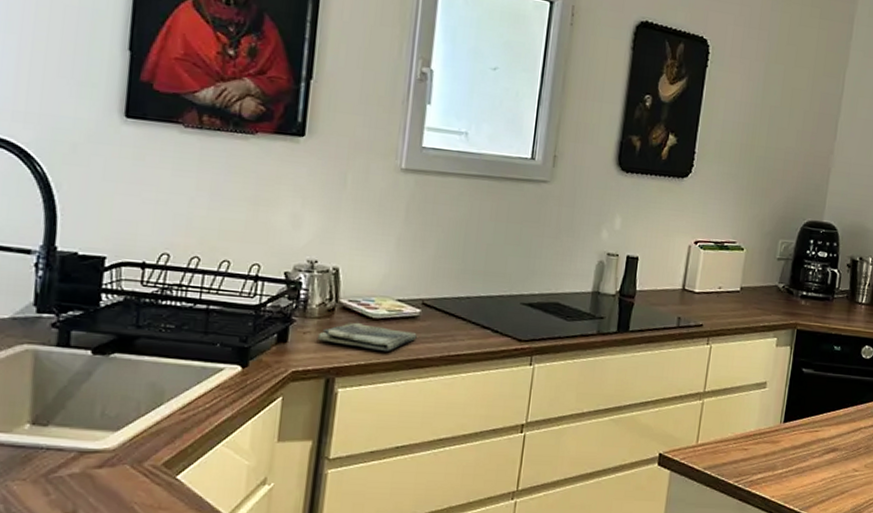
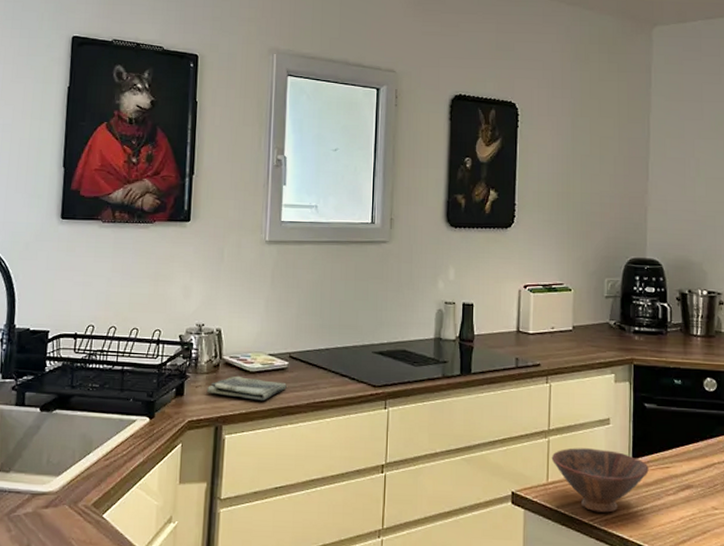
bowl: none [703,410,799,474] -> present [551,448,649,513]

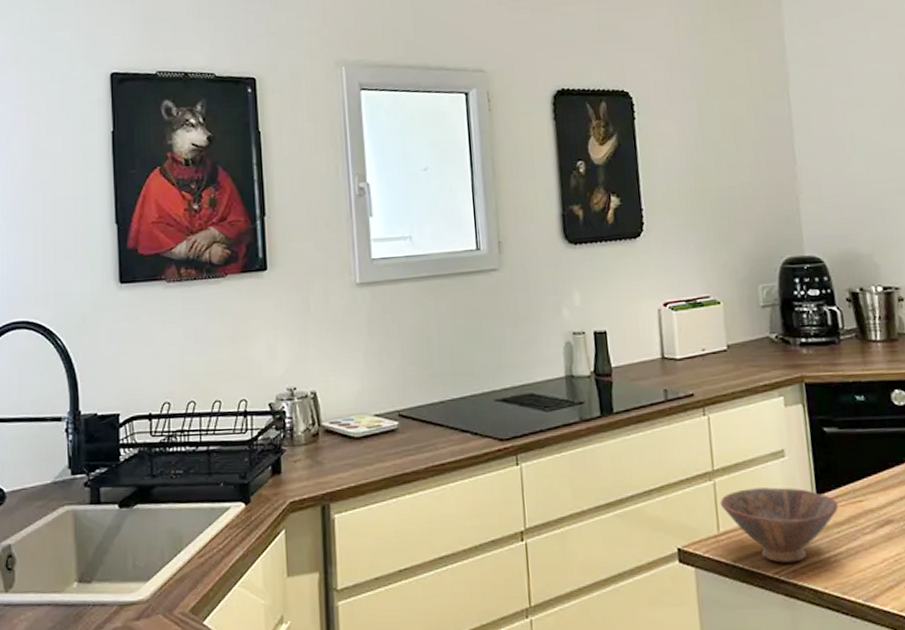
dish towel: present [206,375,287,400] -> none [307,443,399,470]

